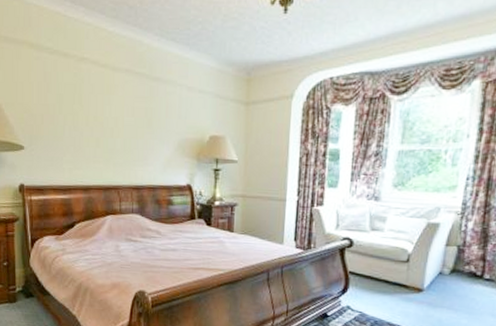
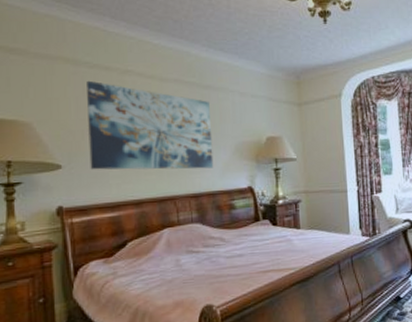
wall art: none [47,66,158,163] -> present [87,80,214,170]

